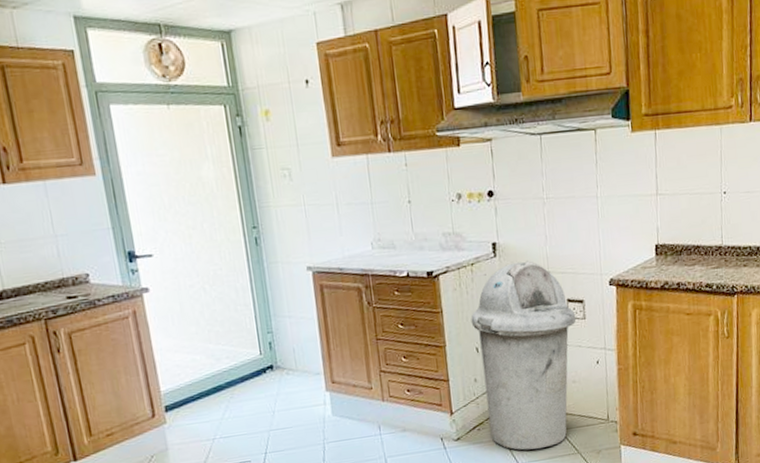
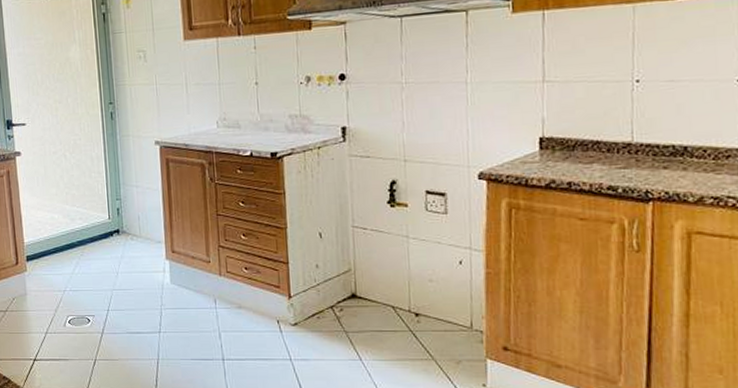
trash can: present [471,260,576,451] -> none [315,147,436,348]

